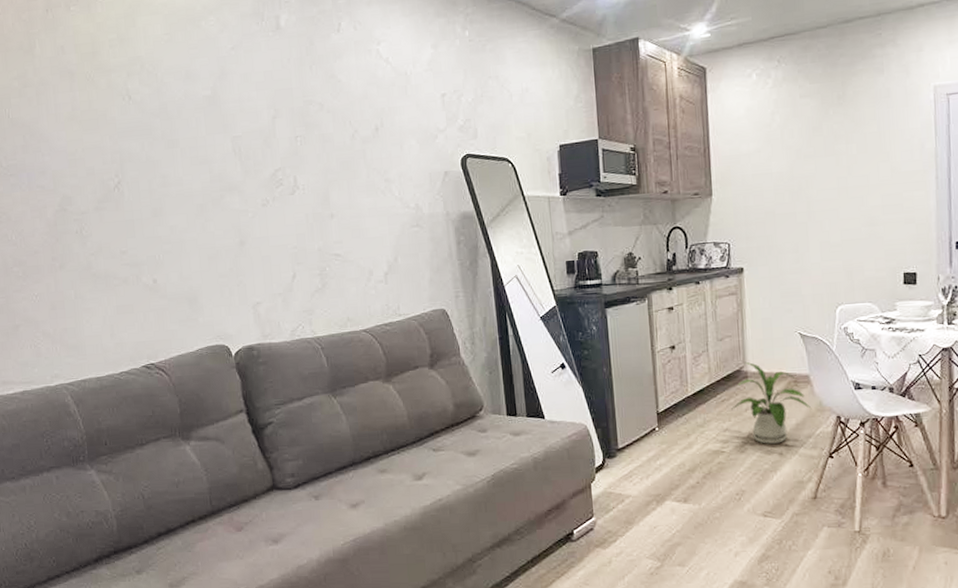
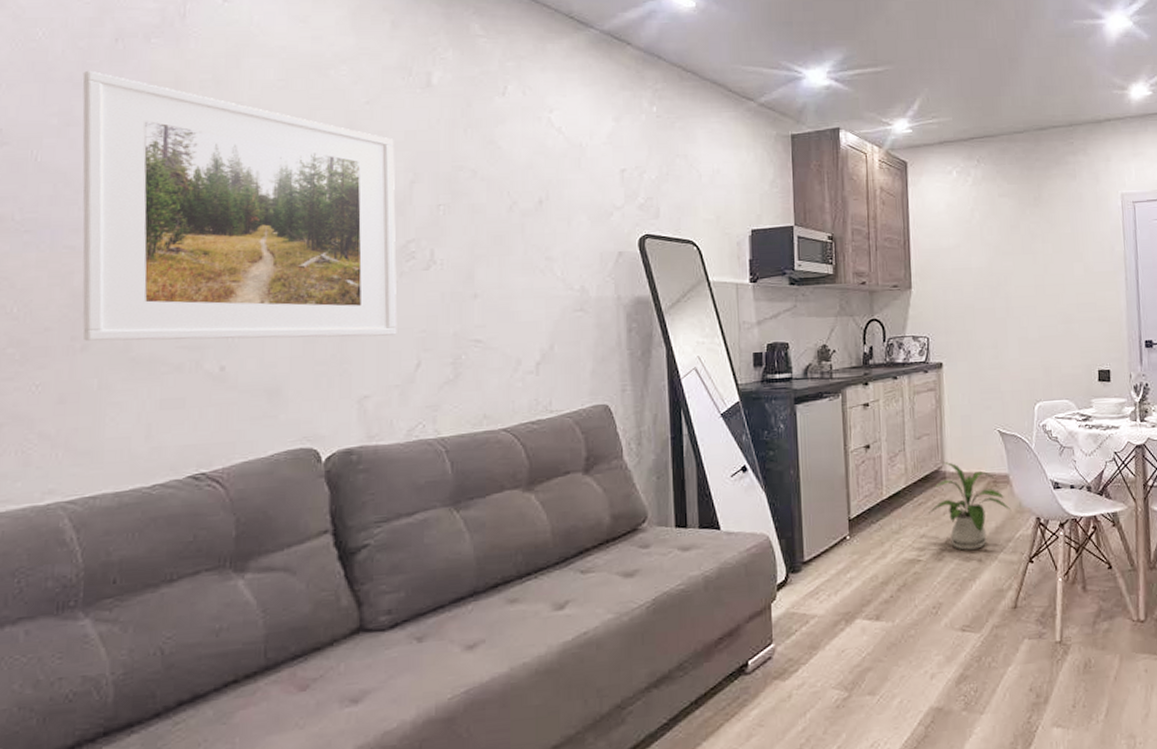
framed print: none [29,38,276,261] -> present [82,70,397,341]

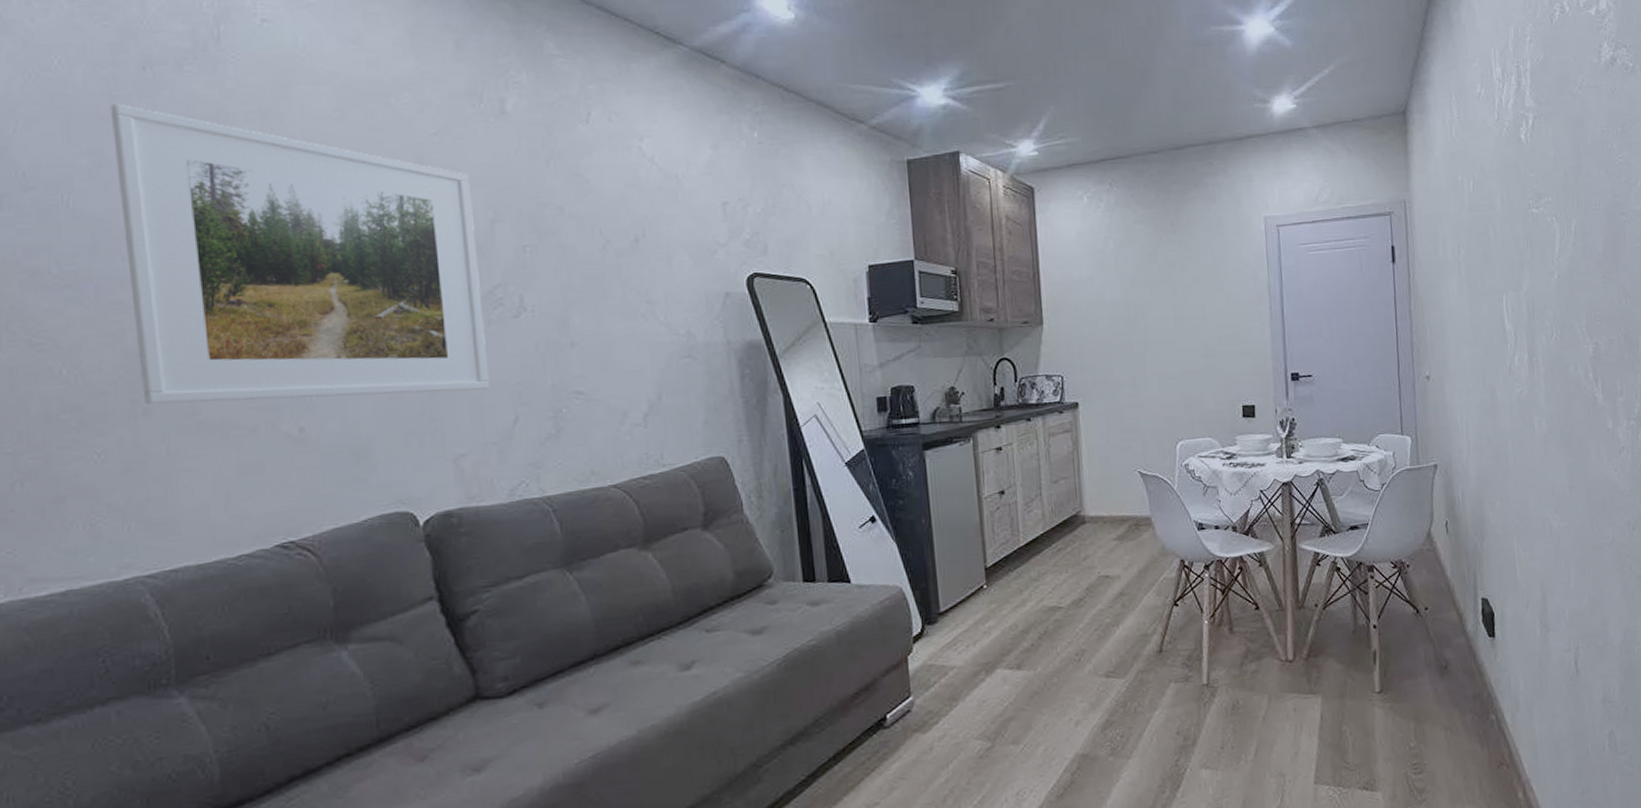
house plant: present [929,461,1012,550] -> none [1068,505,1155,596]

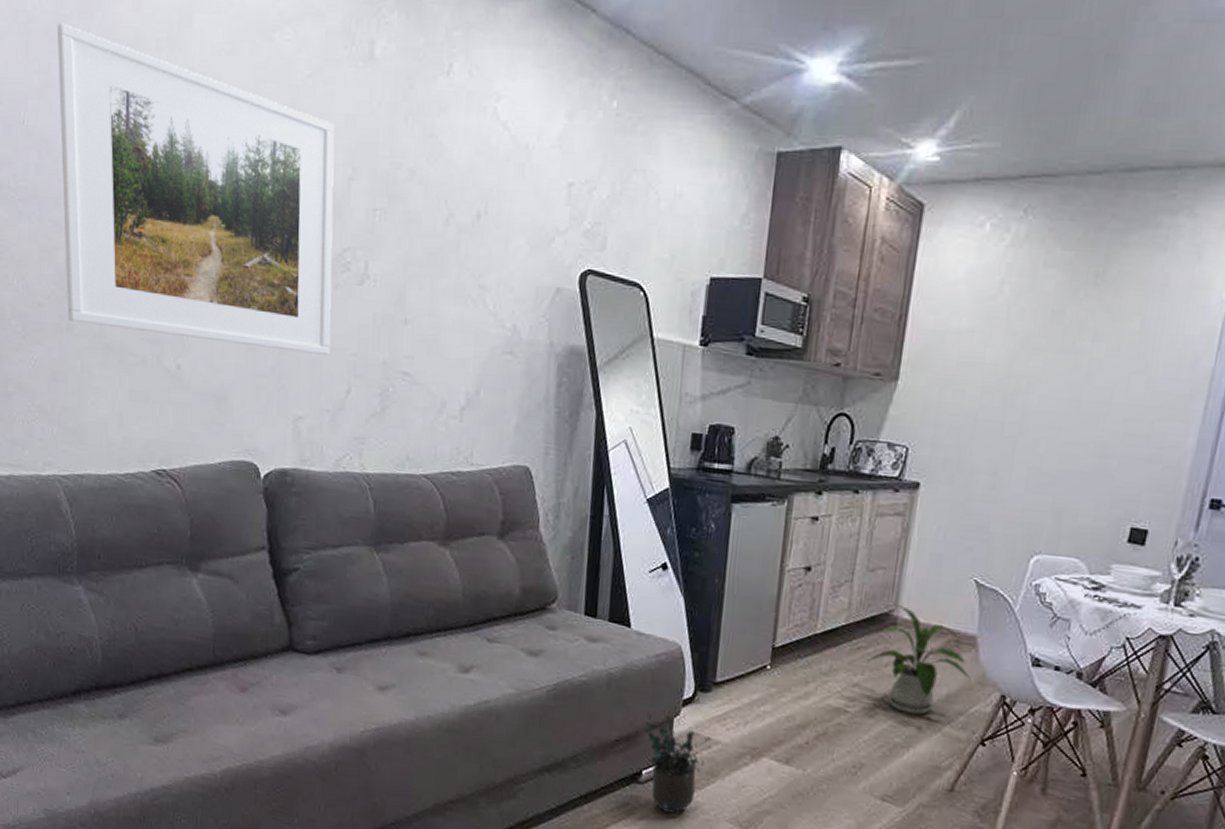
potted plant: none [880,655,947,749] -> present [644,711,713,814]
house plant: none [1068,505,1155,596] -> present [868,604,972,715]

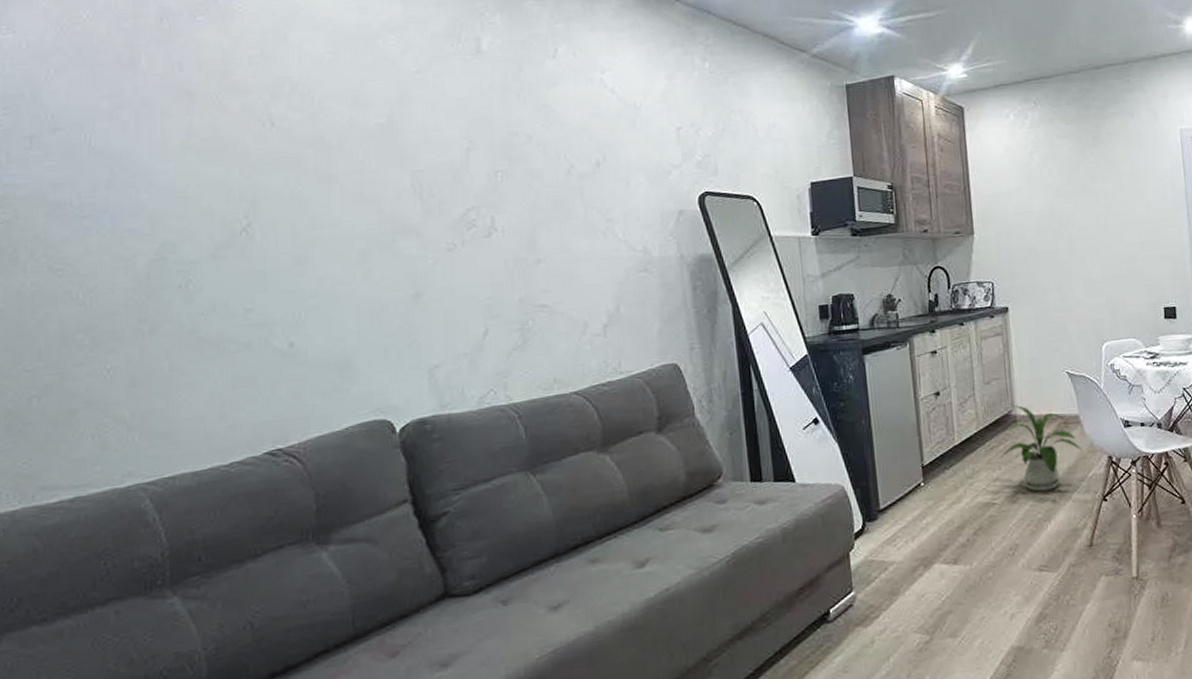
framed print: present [57,22,335,356] -> none [130,51,463,323]
potted plant: present [644,711,713,814] -> none [824,551,887,642]

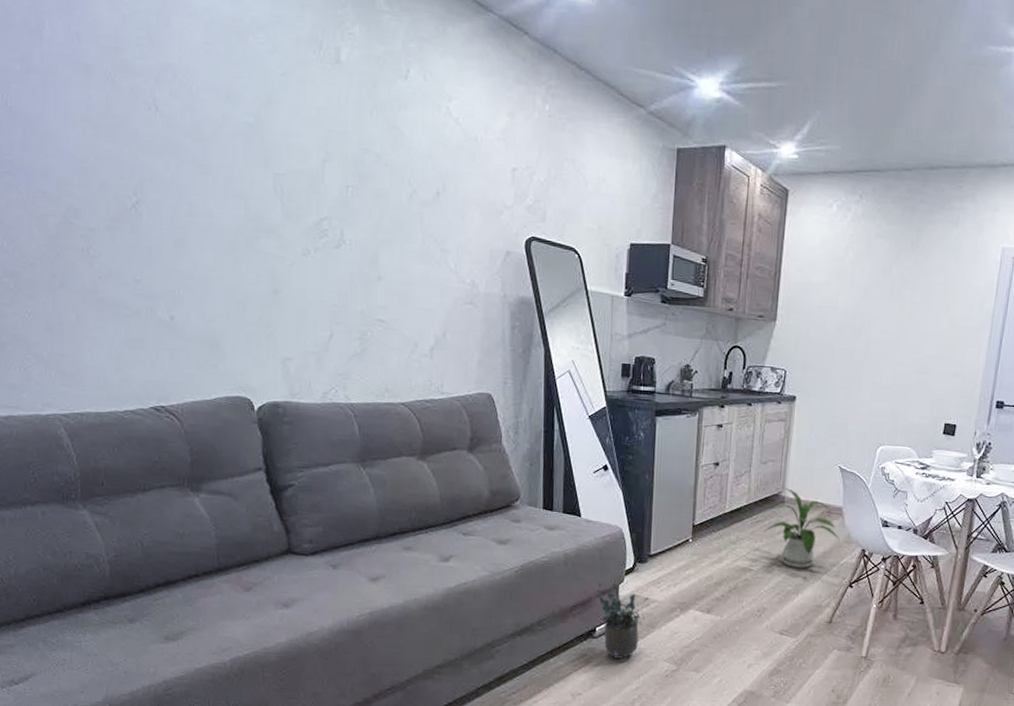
potted plant: none [824,551,887,642] -> present [596,581,650,659]

